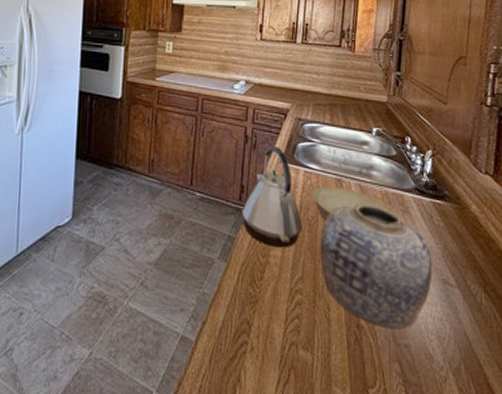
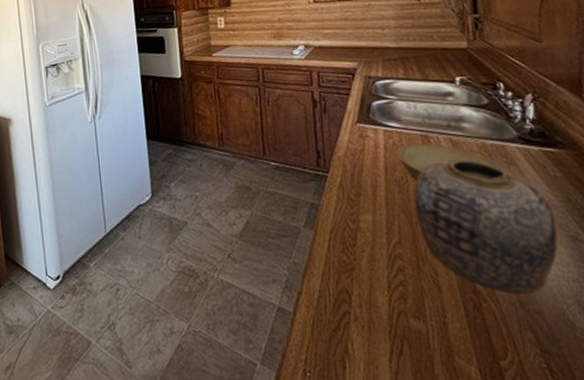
kettle: present [241,145,302,248] -> none [321,107,392,212]

